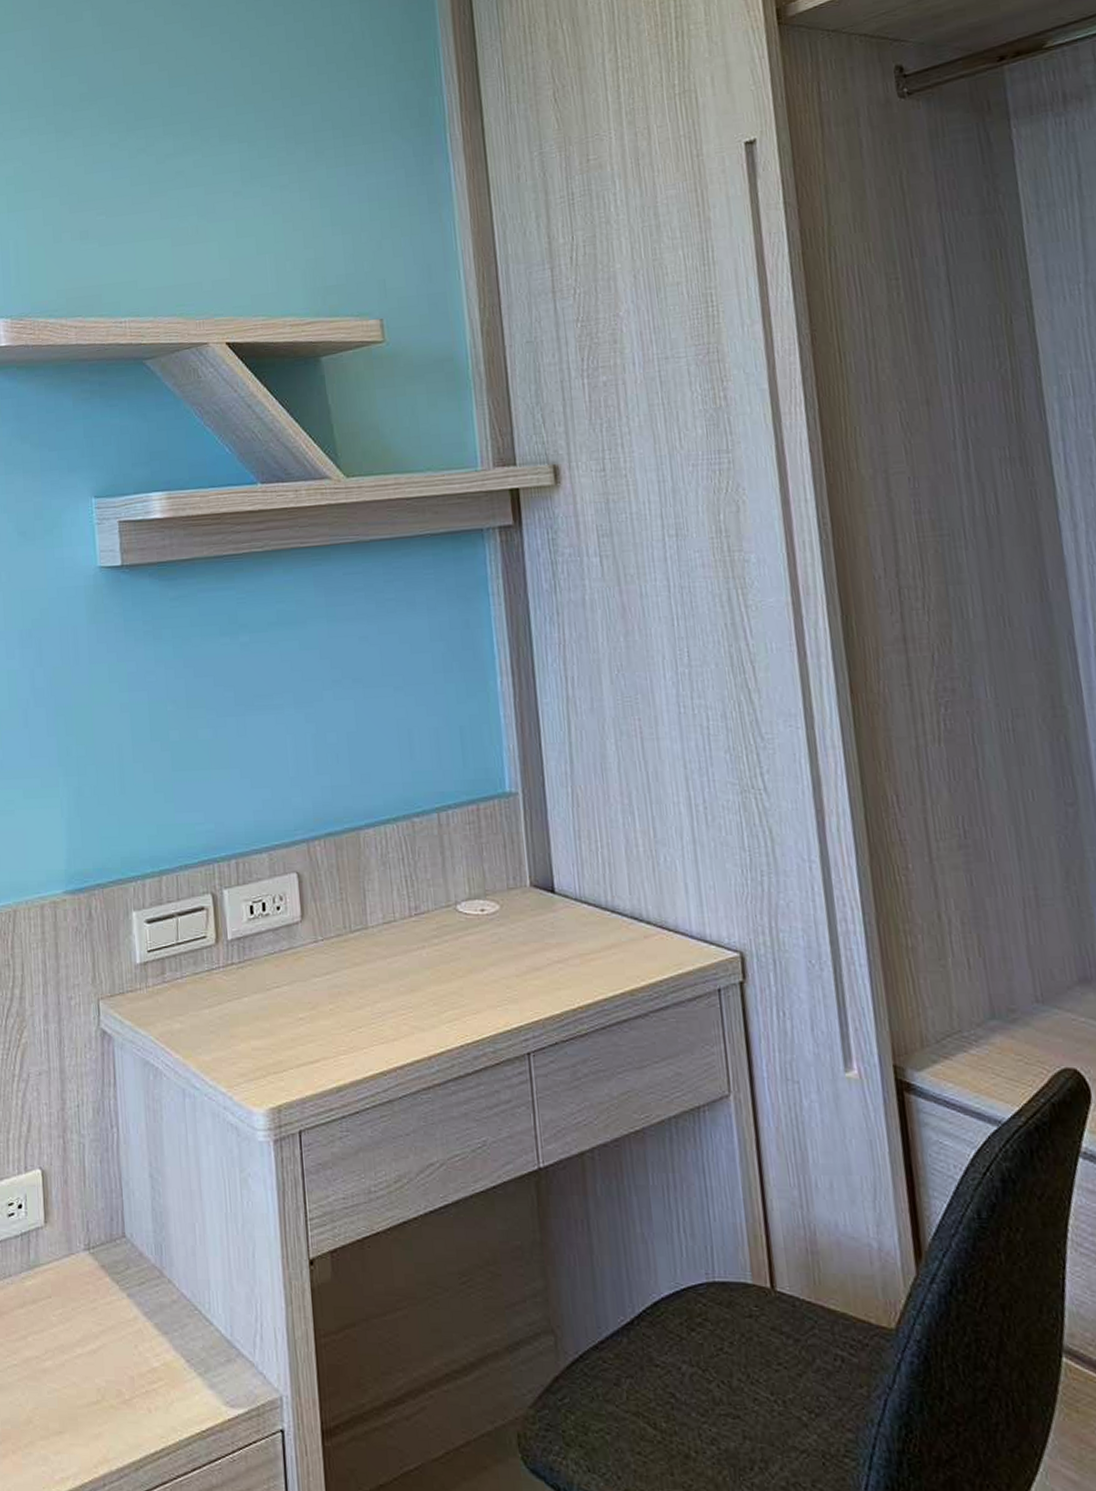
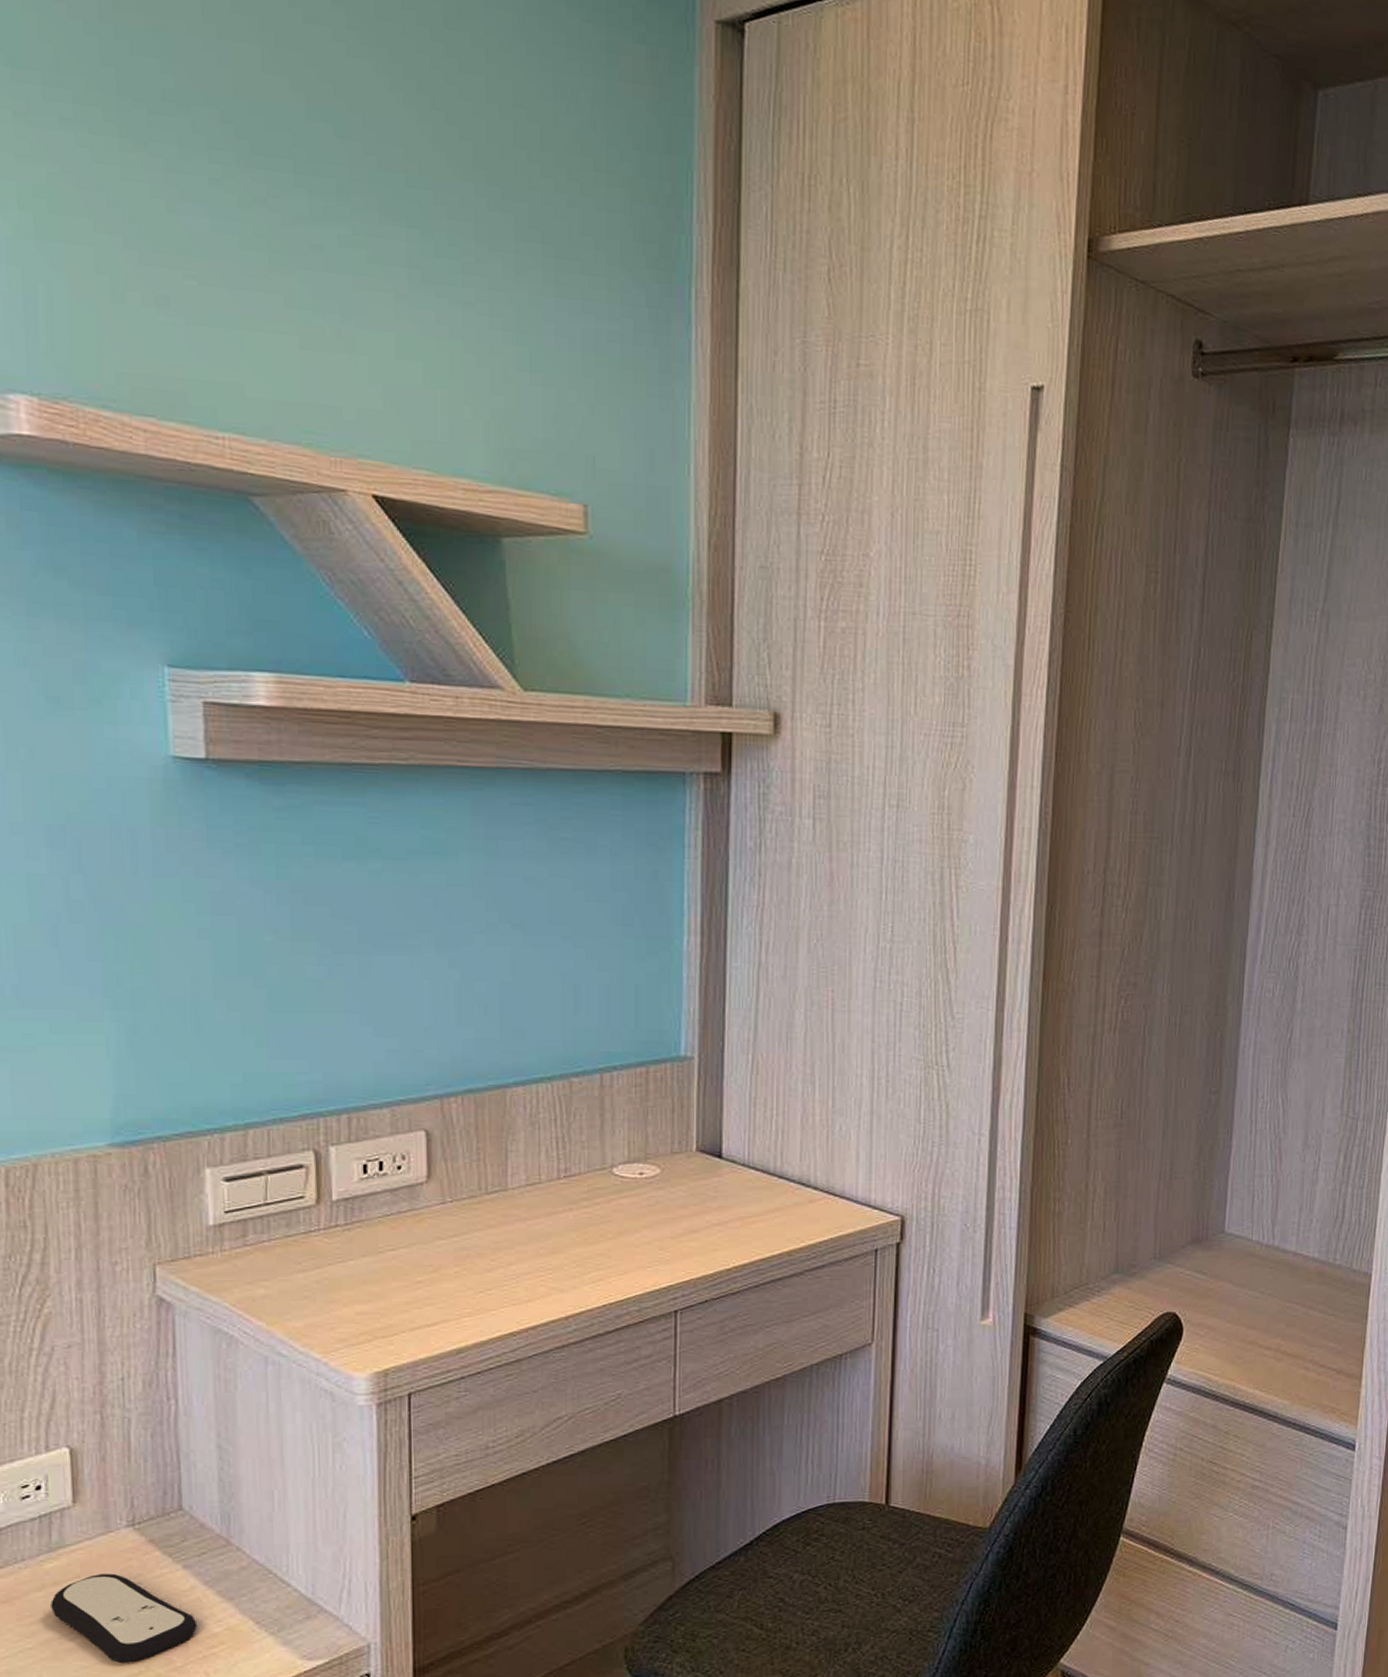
remote control: none [30,1296,141,1391] -> present [50,1573,198,1664]

